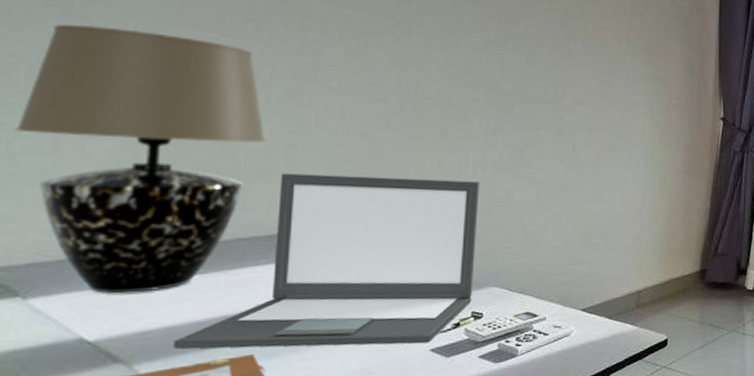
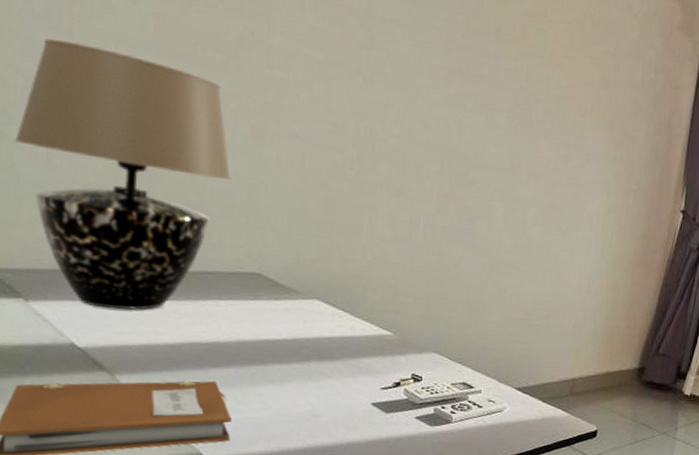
laptop: present [173,173,480,349] -> none [148,213,429,397]

